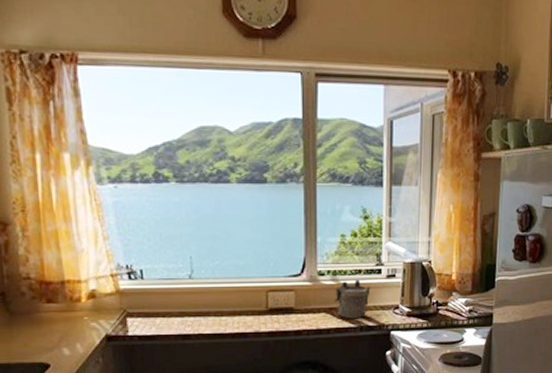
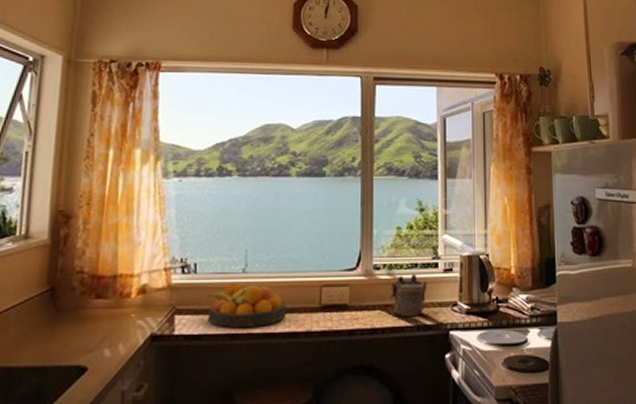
fruit bowl: none [156,287,234,329] -> present [207,282,286,327]

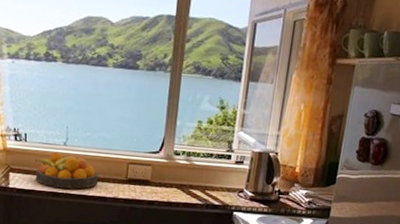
teapot: present [389,274,427,317] -> none [185,162,220,197]

